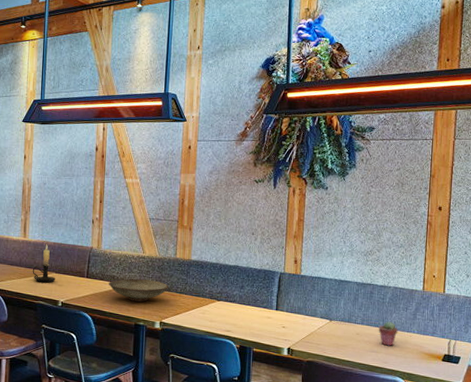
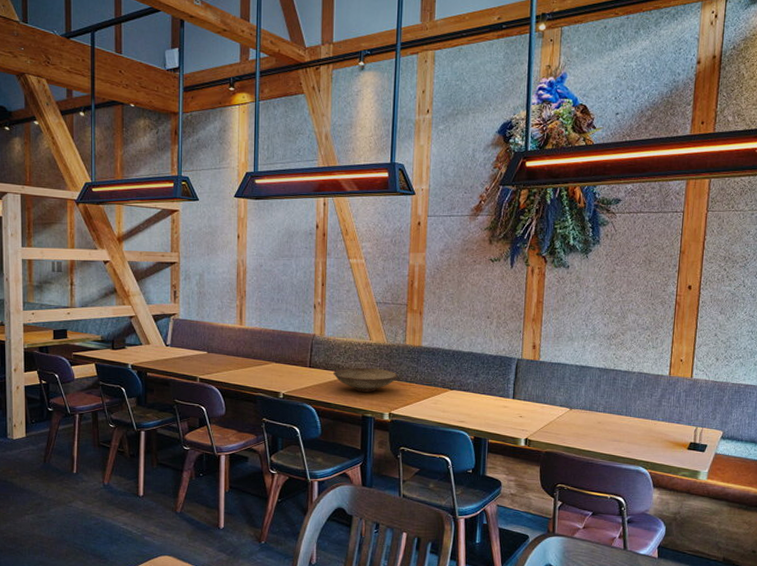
candle holder: present [32,244,56,283] -> none [250,332,276,374]
potted succulent: present [378,321,398,346] -> none [621,408,642,435]

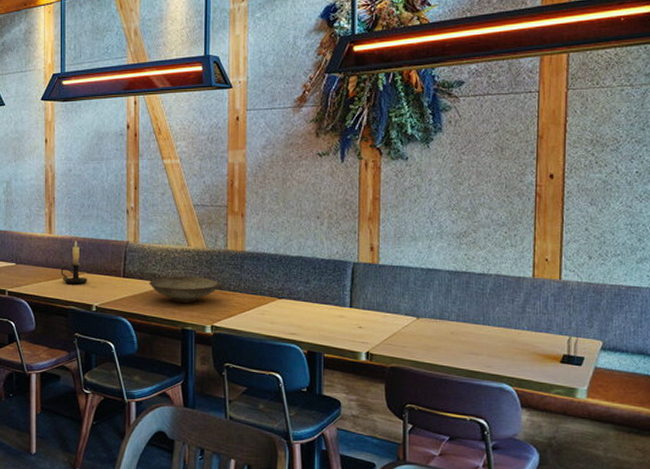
candle holder: none [250,332,276,374] -> present [60,240,88,285]

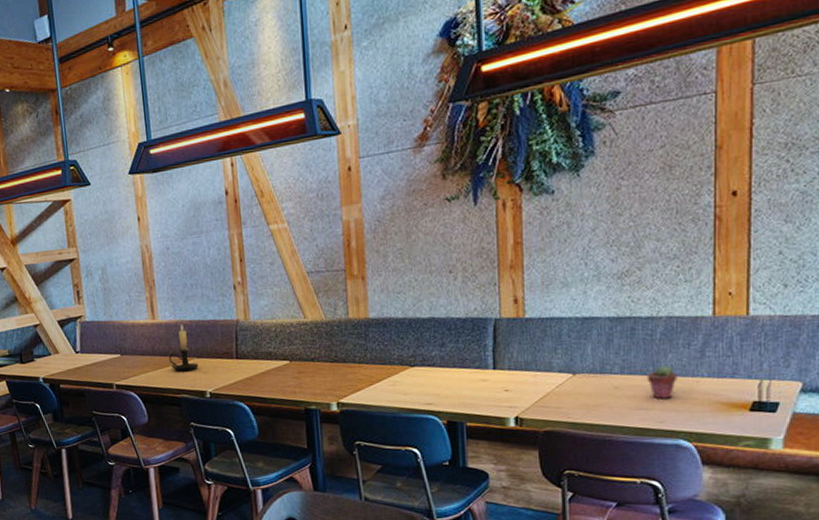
decorative bowl: present [148,277,221,303] -> none [264,351,344,381]
potted succulent: none [477,316,503,347] -> present [646,364,678,399]

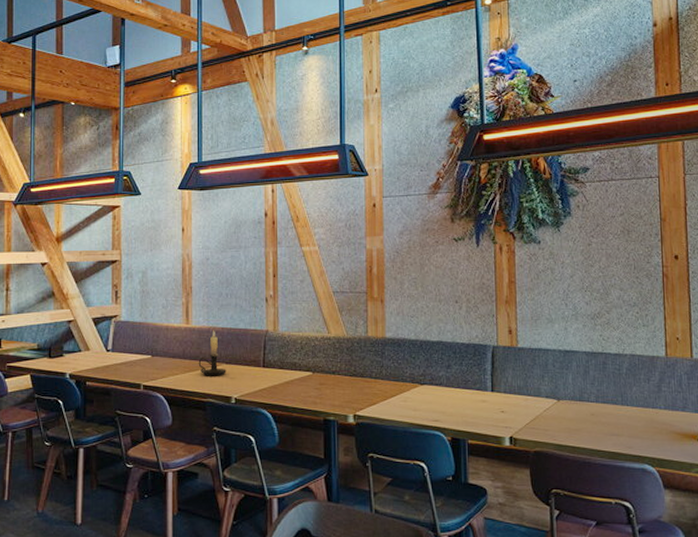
potted succulent: present [646,364,678,399] -> none [616,396,641,427]

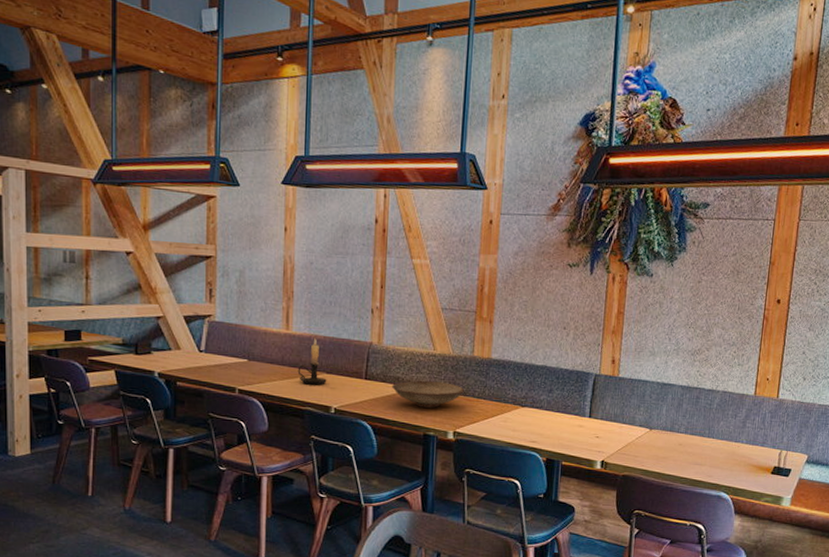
decorative bowl: none [288,365,362,392] -> present [391,381,465,408]

